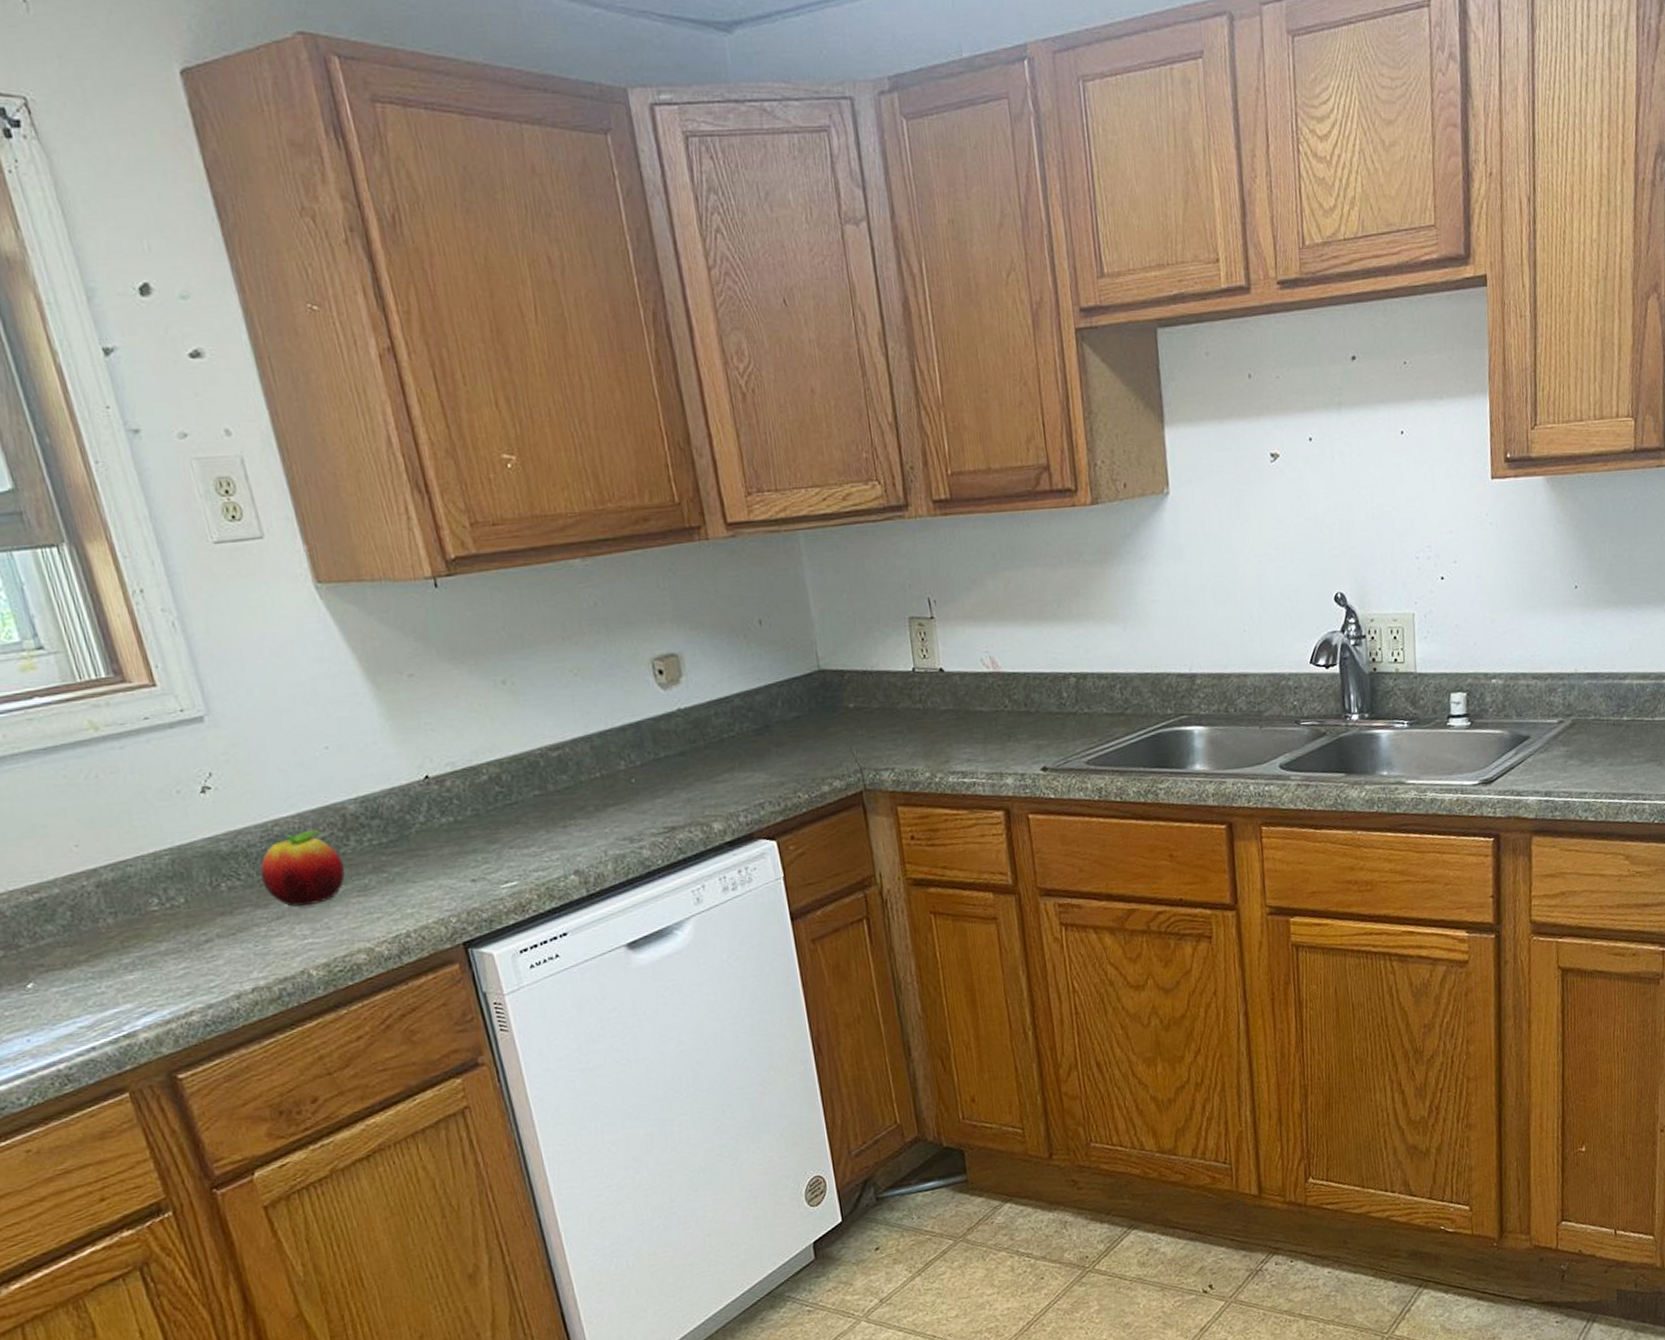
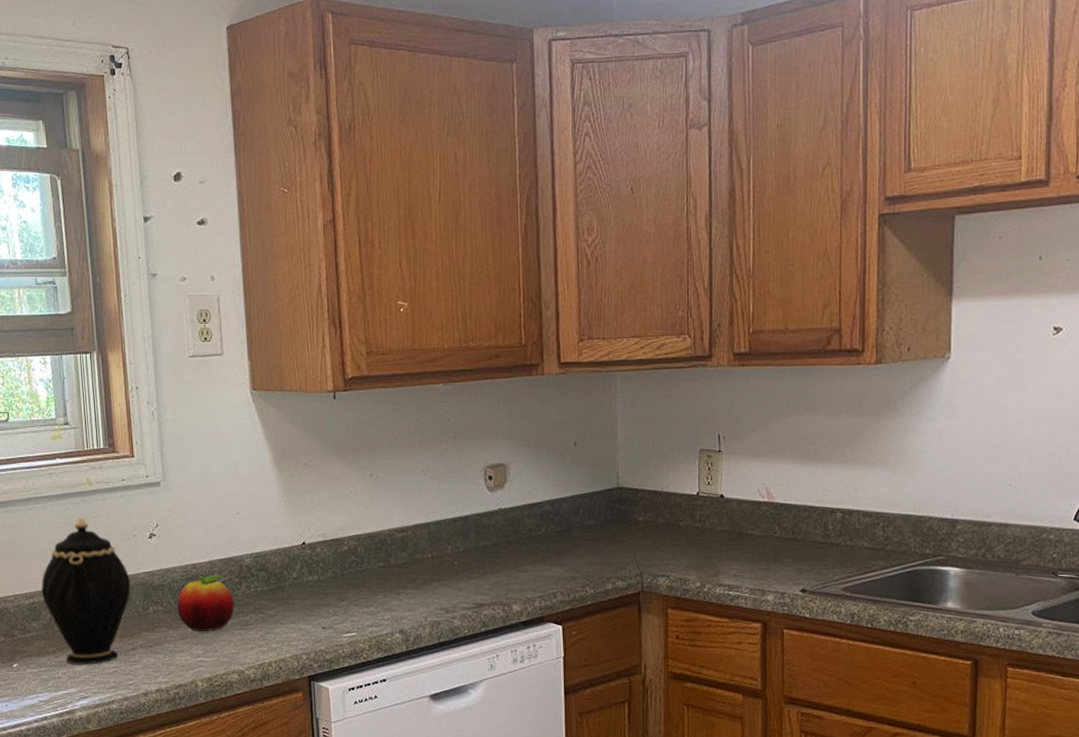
teapot: none [47,776,188,972] -> present [41,519,131,664]

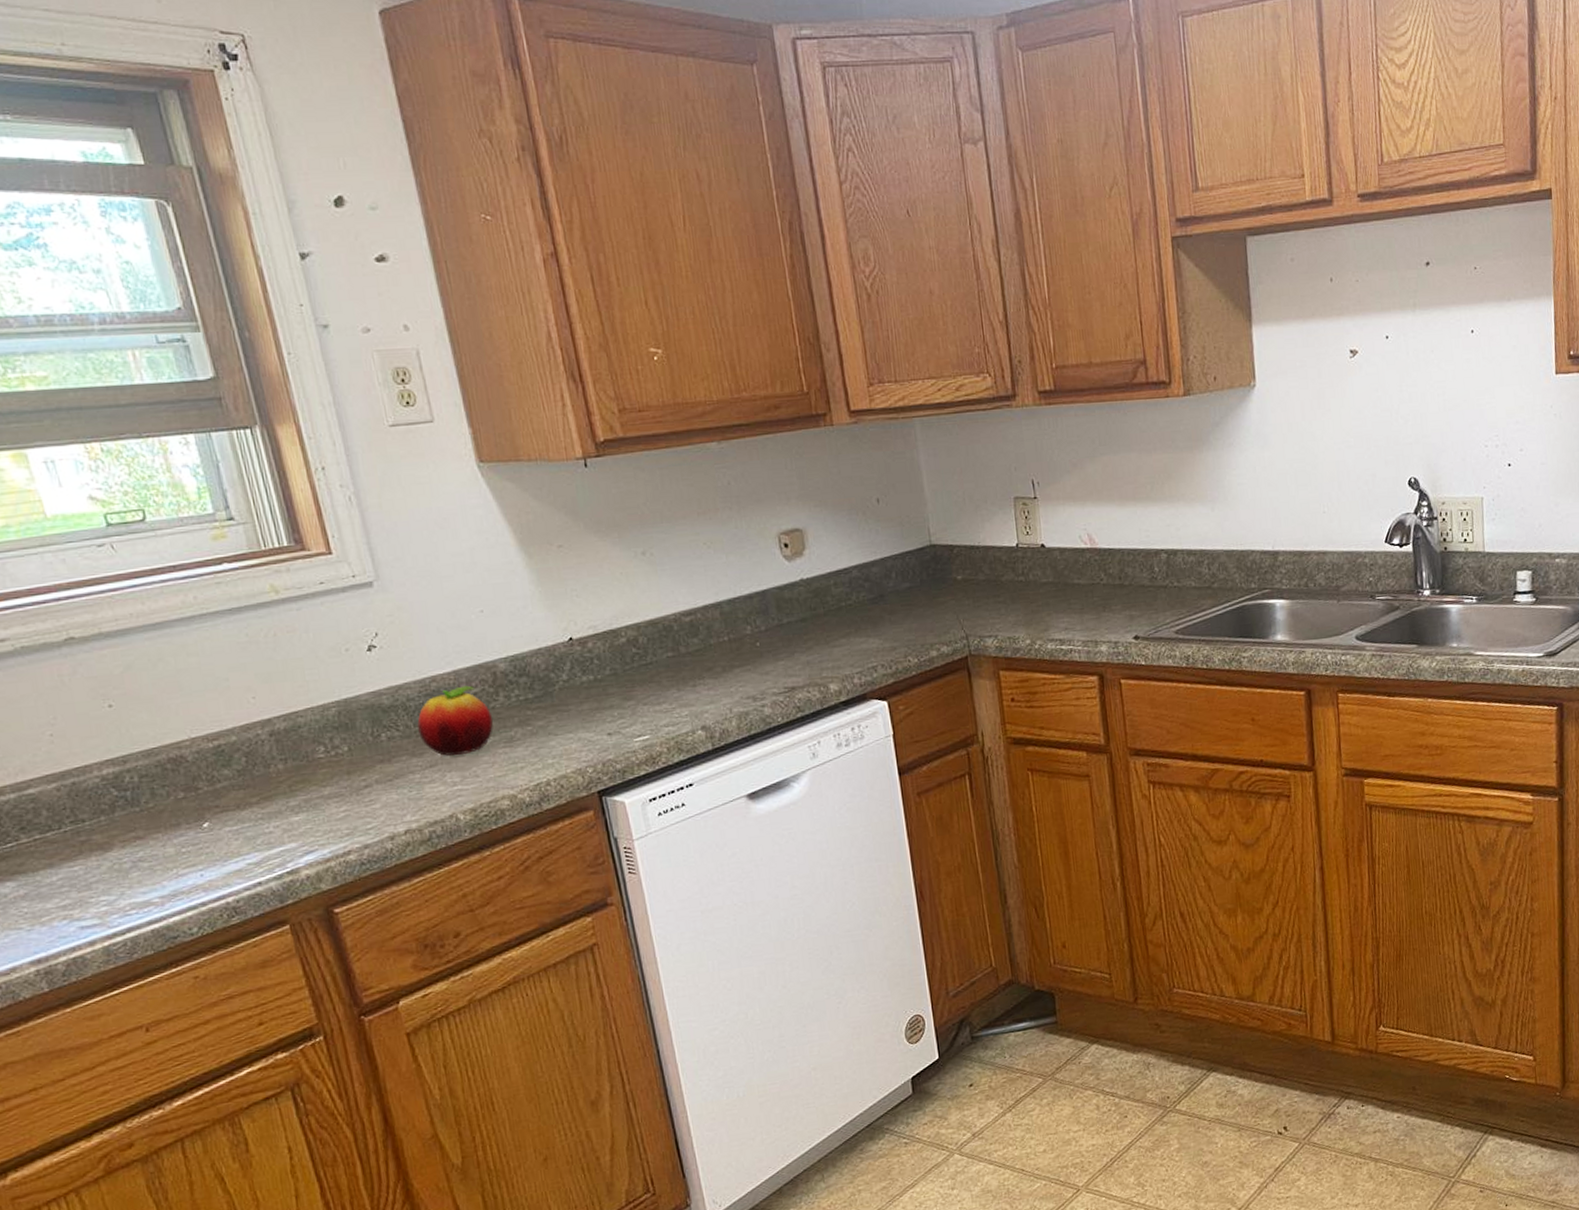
teapot: present [41,519,131,664] -> none [226,635,353,814]

